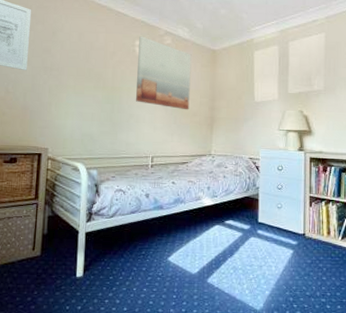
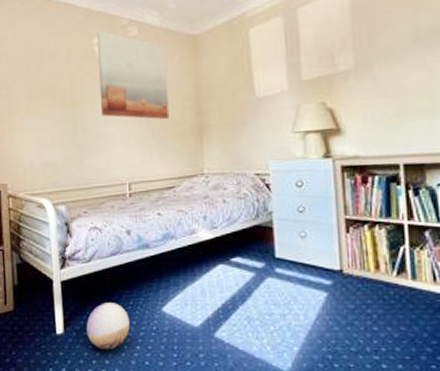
ball: none [103,252,140,292] -> present [86,303,130,350]

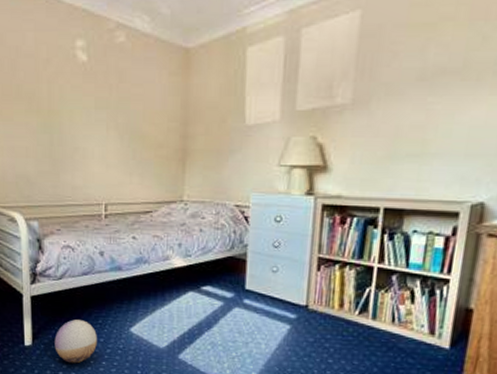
wall art: present [97,31,170,120] -> none [81,32,155,140]

